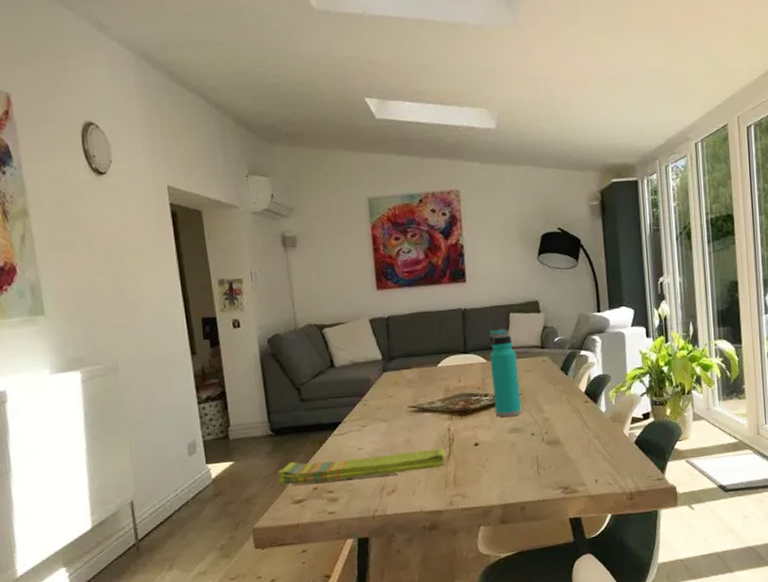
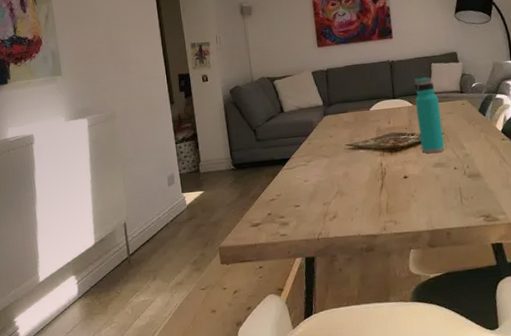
dish towel: present [277,448,446,486] -> none [238,181,379,212]

